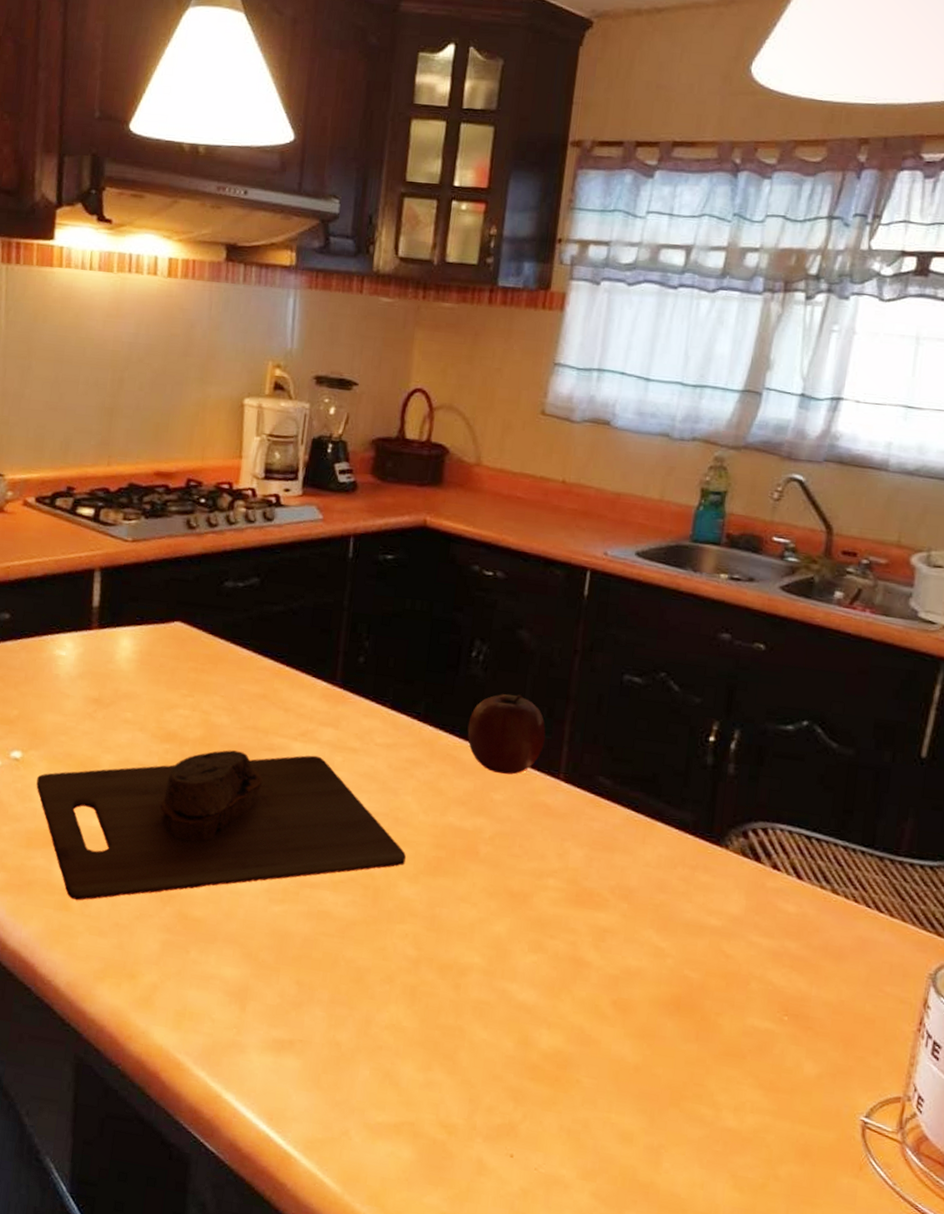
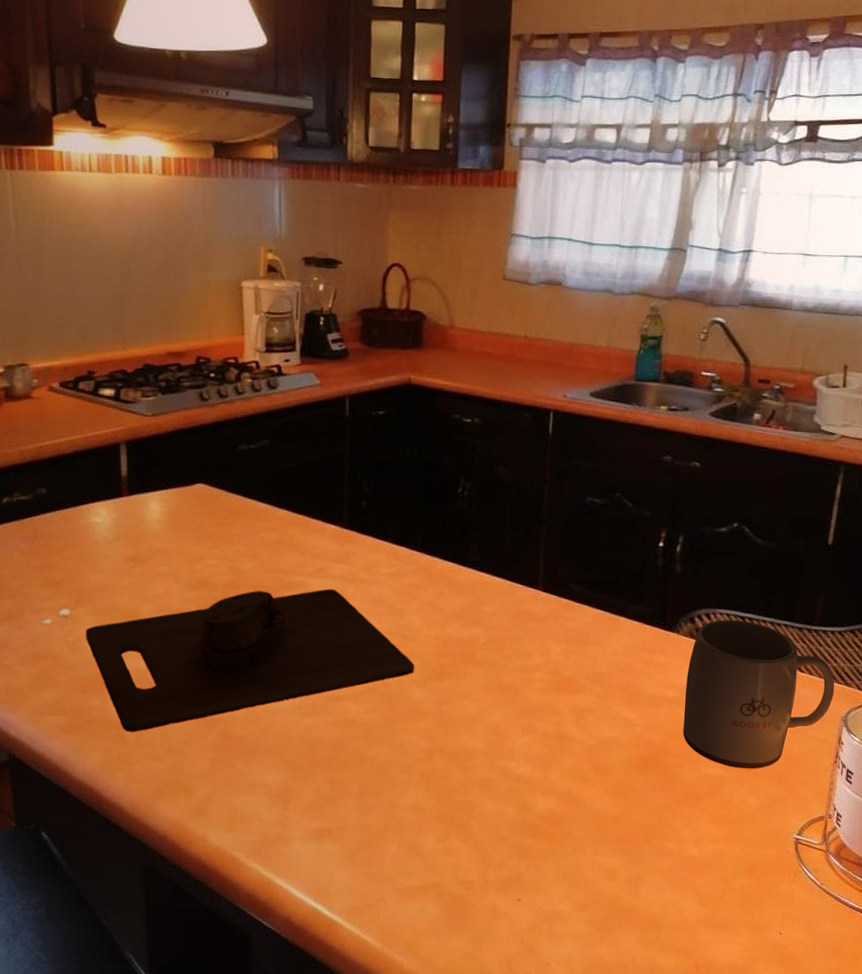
fruit: present [467,694,546,775] -> none [459,521,525,589]
mug: none [726,837,923,1028] -> present [682,619,835,769]

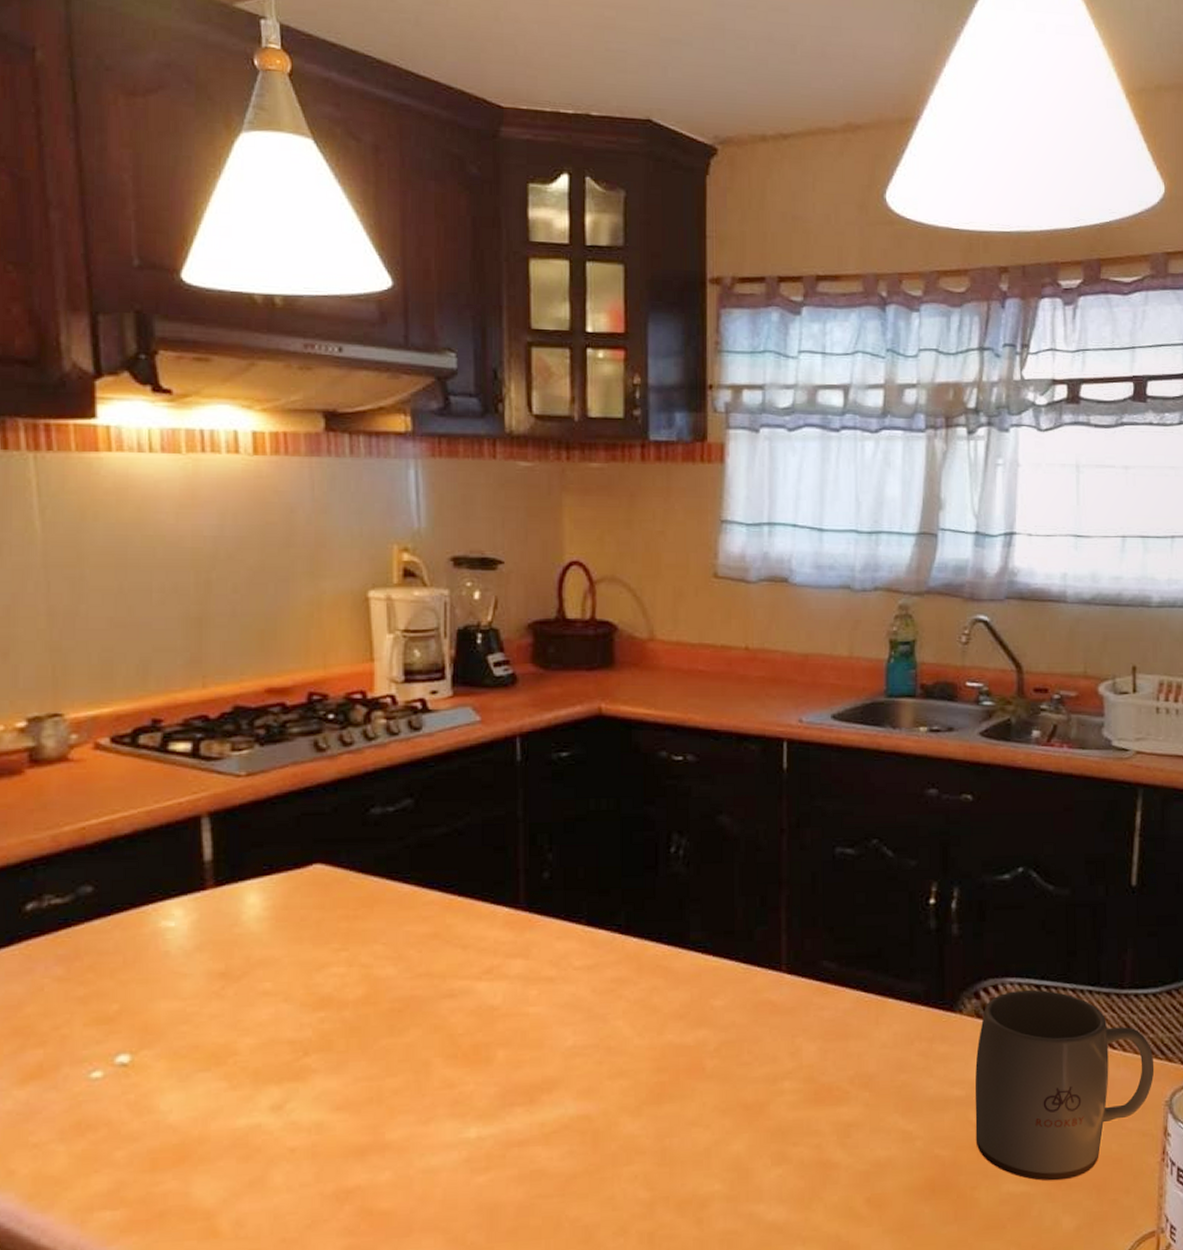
cutting board: present [86,588,415,733] -> none [155,993,626,1223]

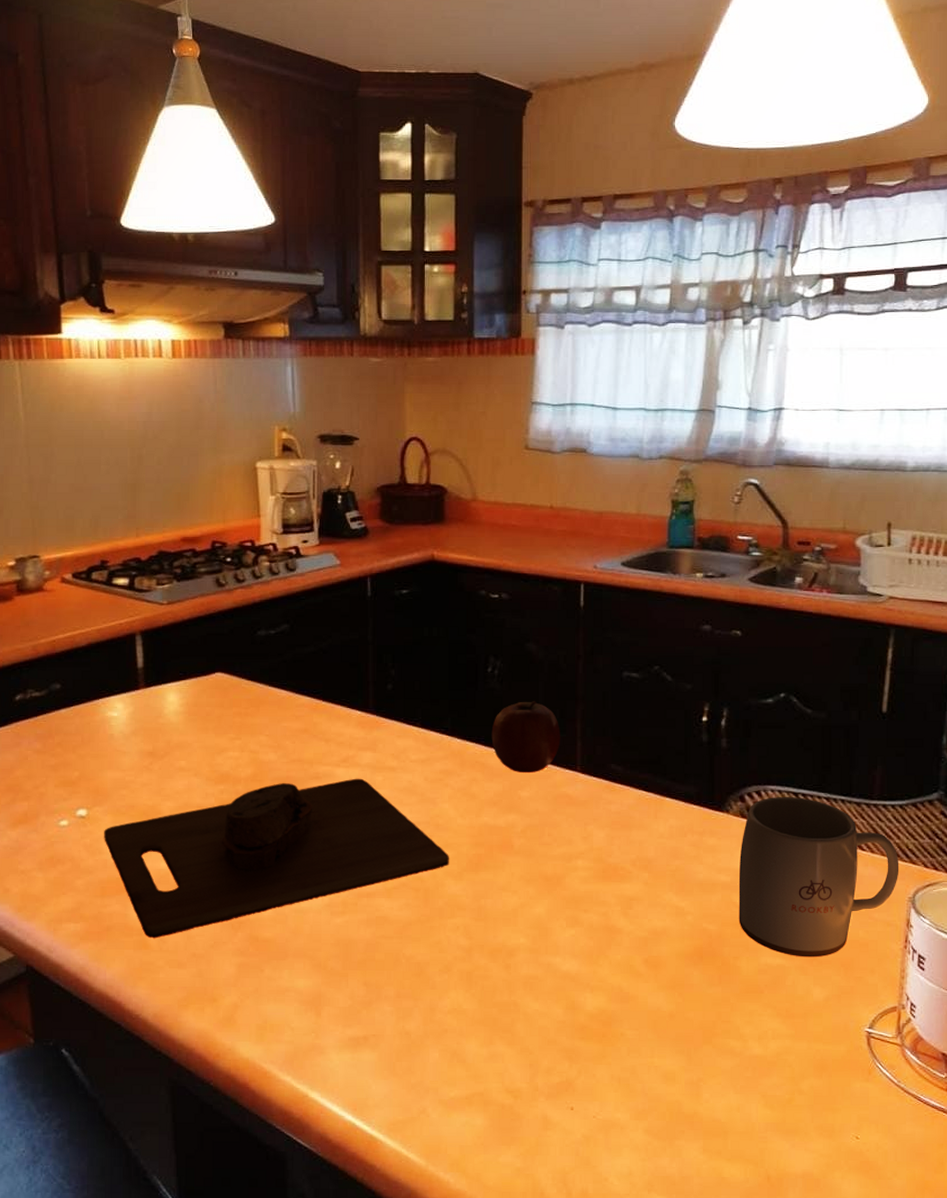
cutting board: none [155,993,626,1223] -> present [104,778,450,939]
fruit: none [676,887,761,976] -> present [491,701,560,773]

